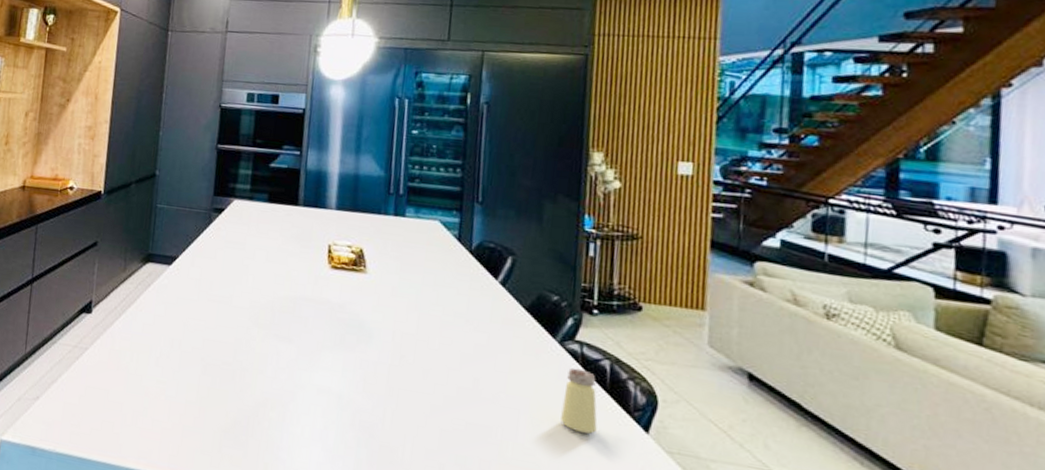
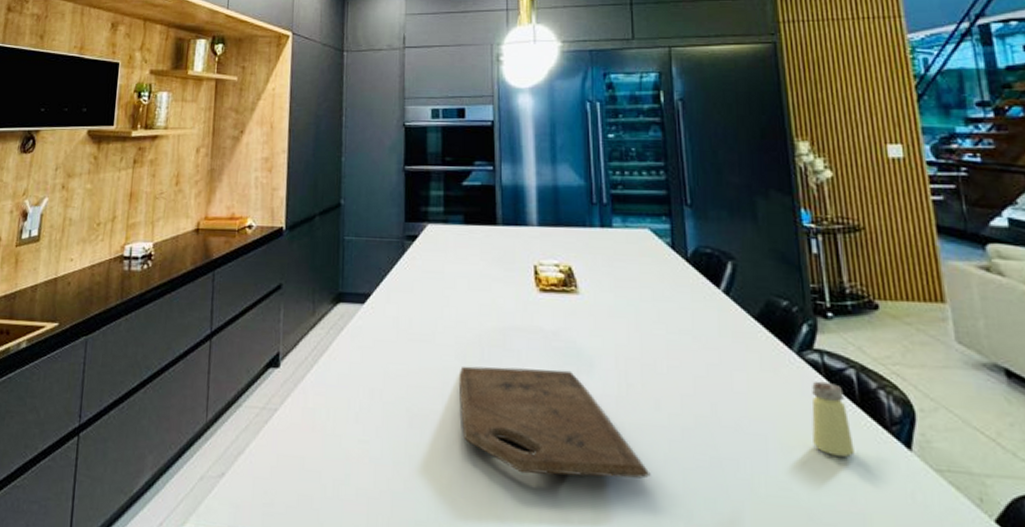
cutting board: none [249,327,412,435] -> present [458,366,651,479]

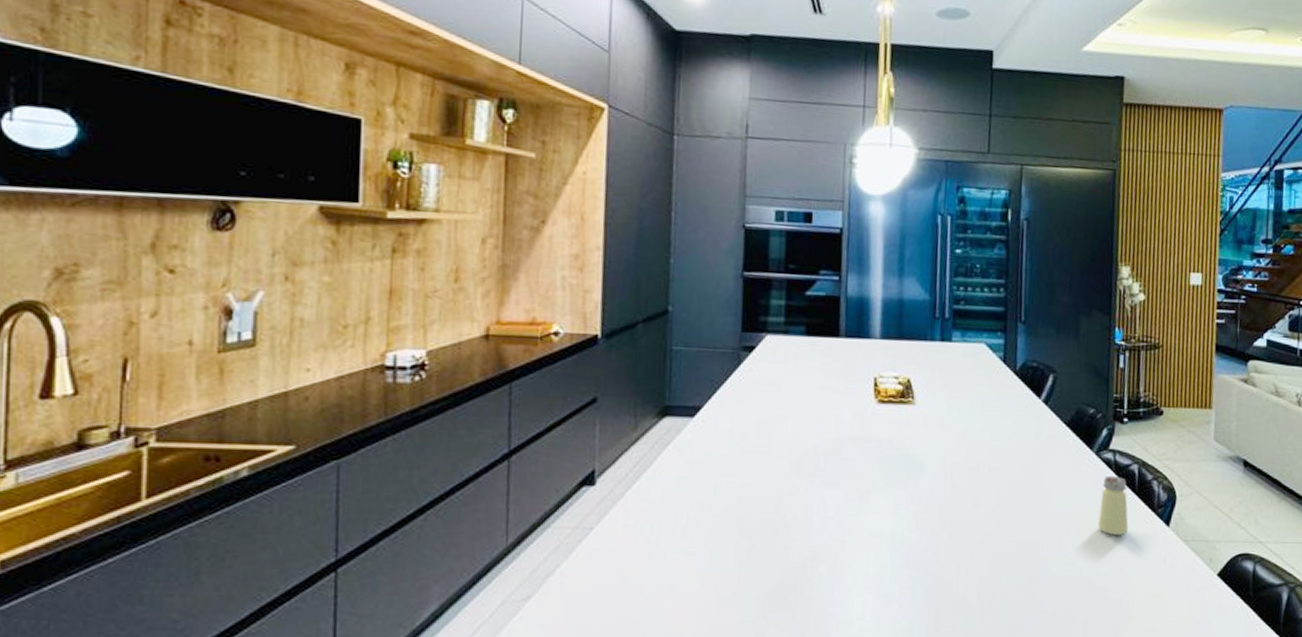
cutting board: present [458,366,651,479] -> none [792,475,965,570]

